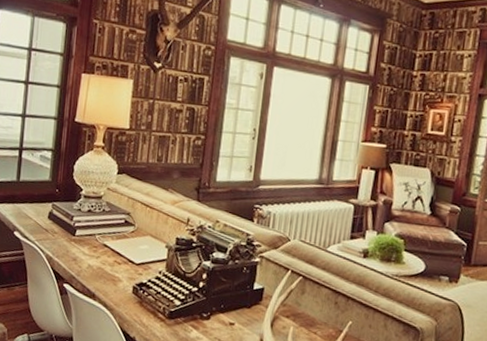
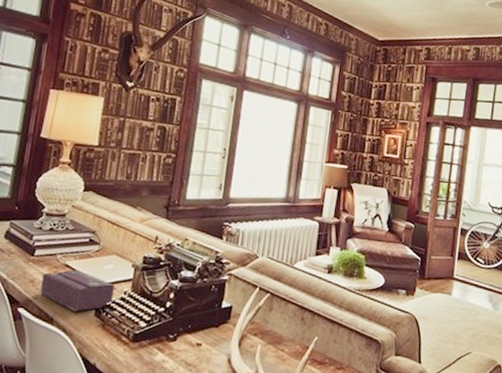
tissue box: none [82,249,150,289] -> present [40,270,115,312]

